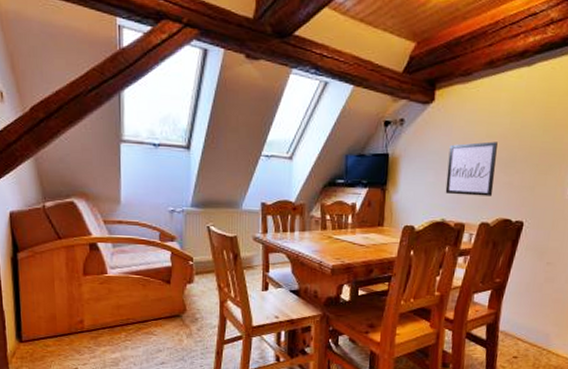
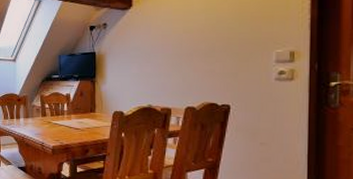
wall art: present [445,141,498,196] -> none [149,36,196,83]

